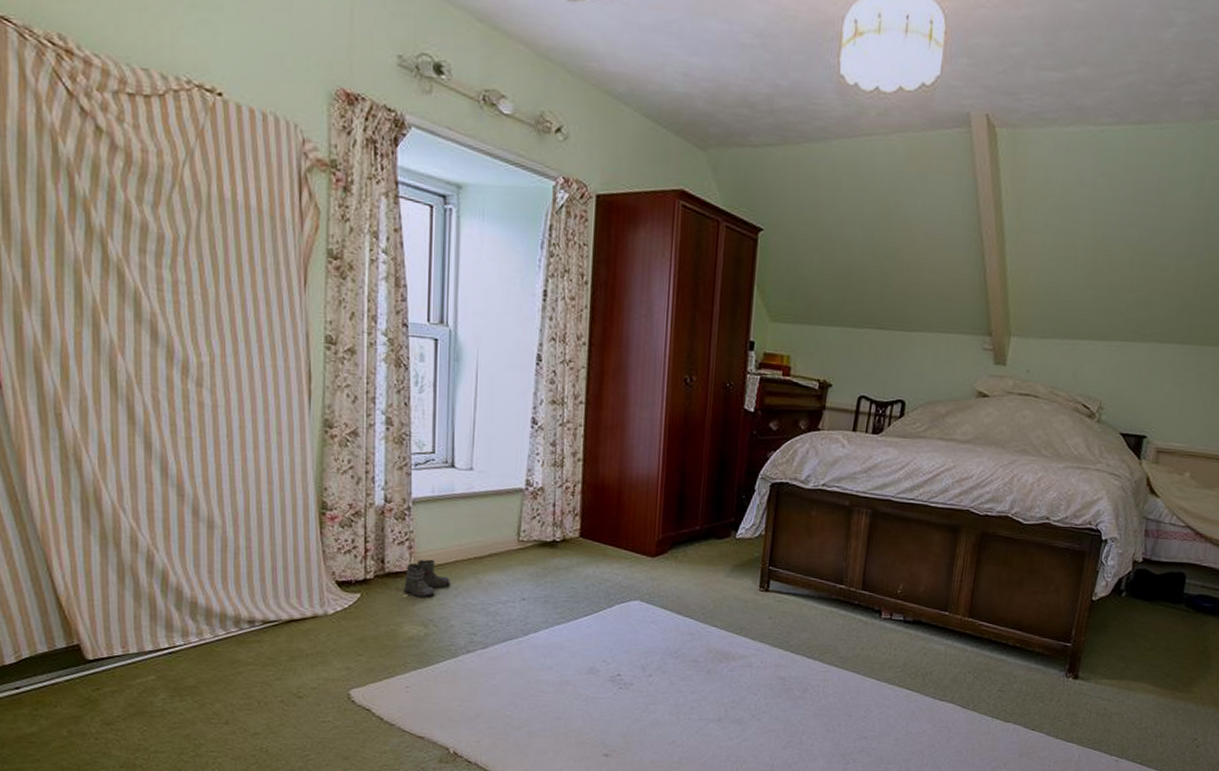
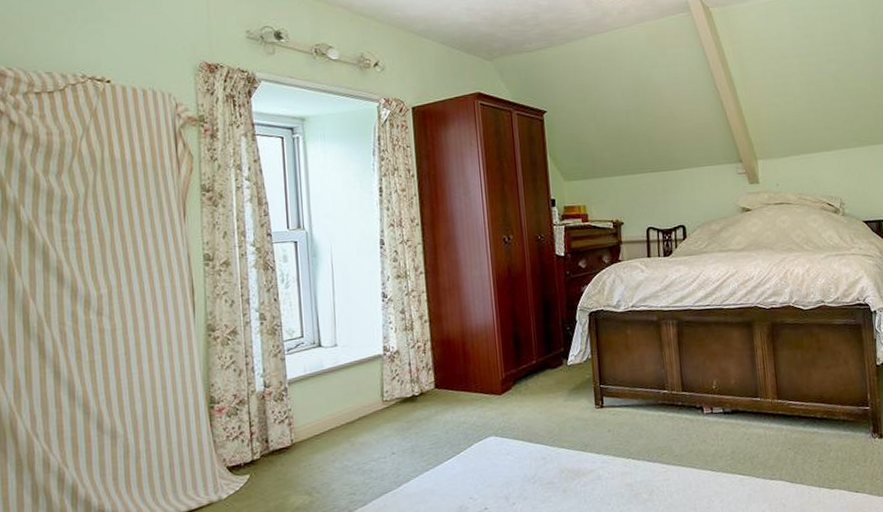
boots: present [403,559,450,598] -> none [287,431,328,469]

